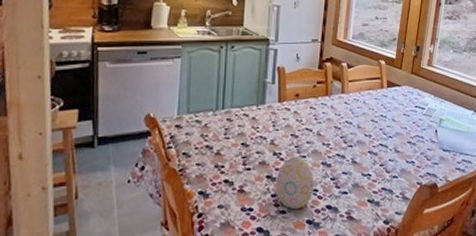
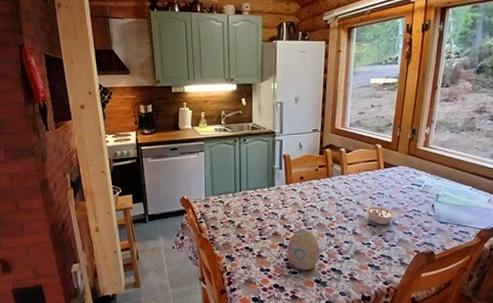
legume: none [367,130,398,153] -> present [366,206,395,225]

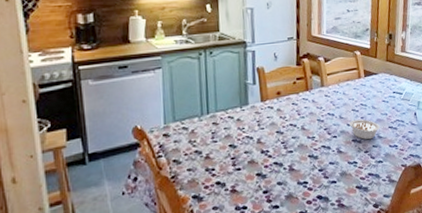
decorative egg: present [287,228,320,271] -> none [266,151,304,203]

